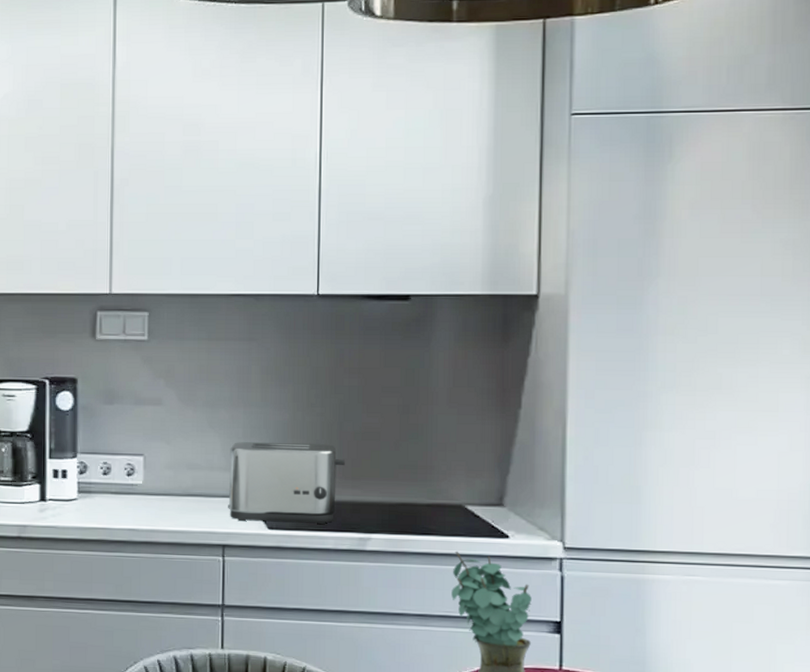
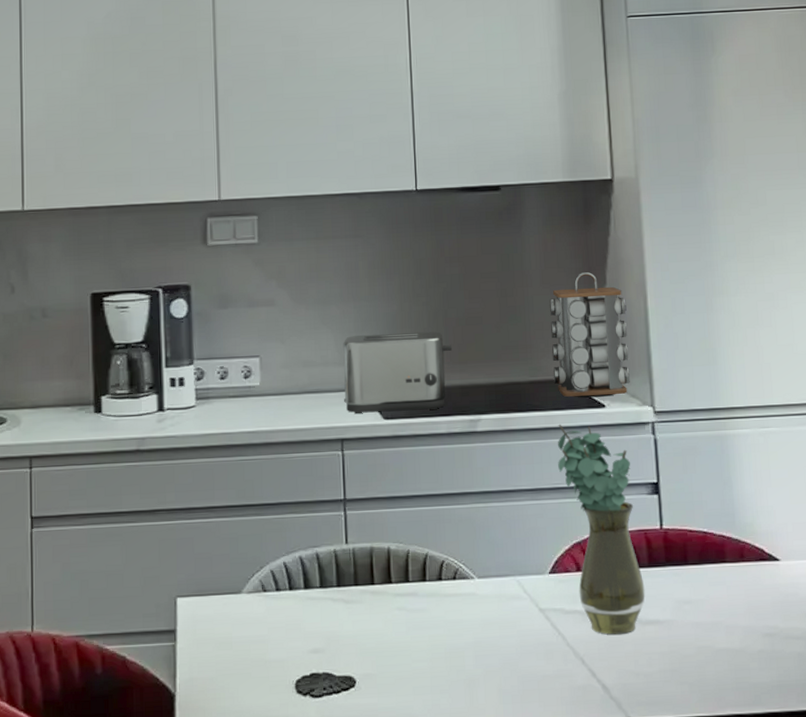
spice rack: none [453,393,541,527] -> present [549,271,630,398]

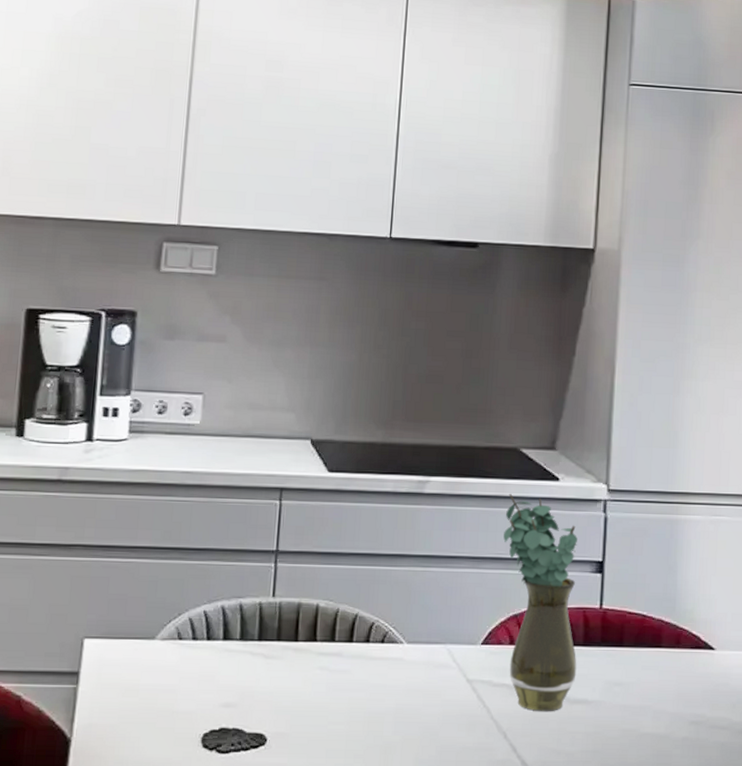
toaster: present [343,332,453,413] -> none [288,382,409,466]
spice rack: present [549,271,630,398] -> none [509,340,592,470]

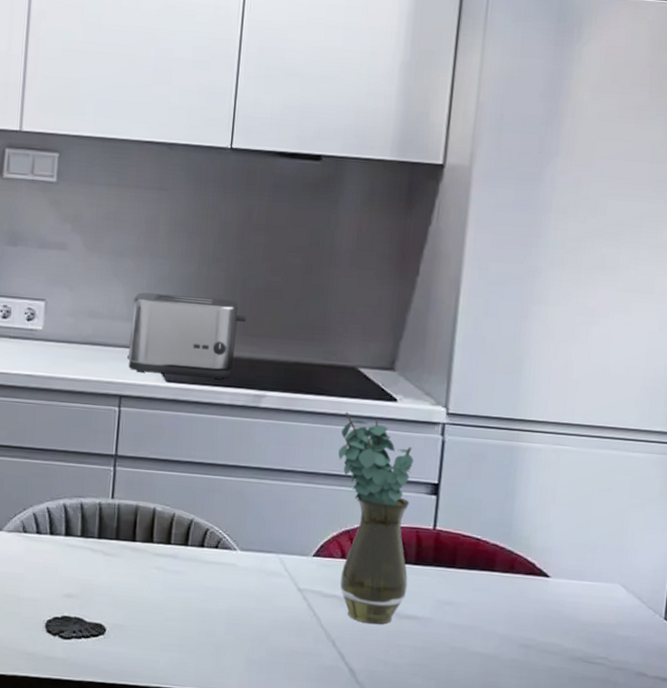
toaster: none [288,382,409,466] -> present [127,292,247,379]

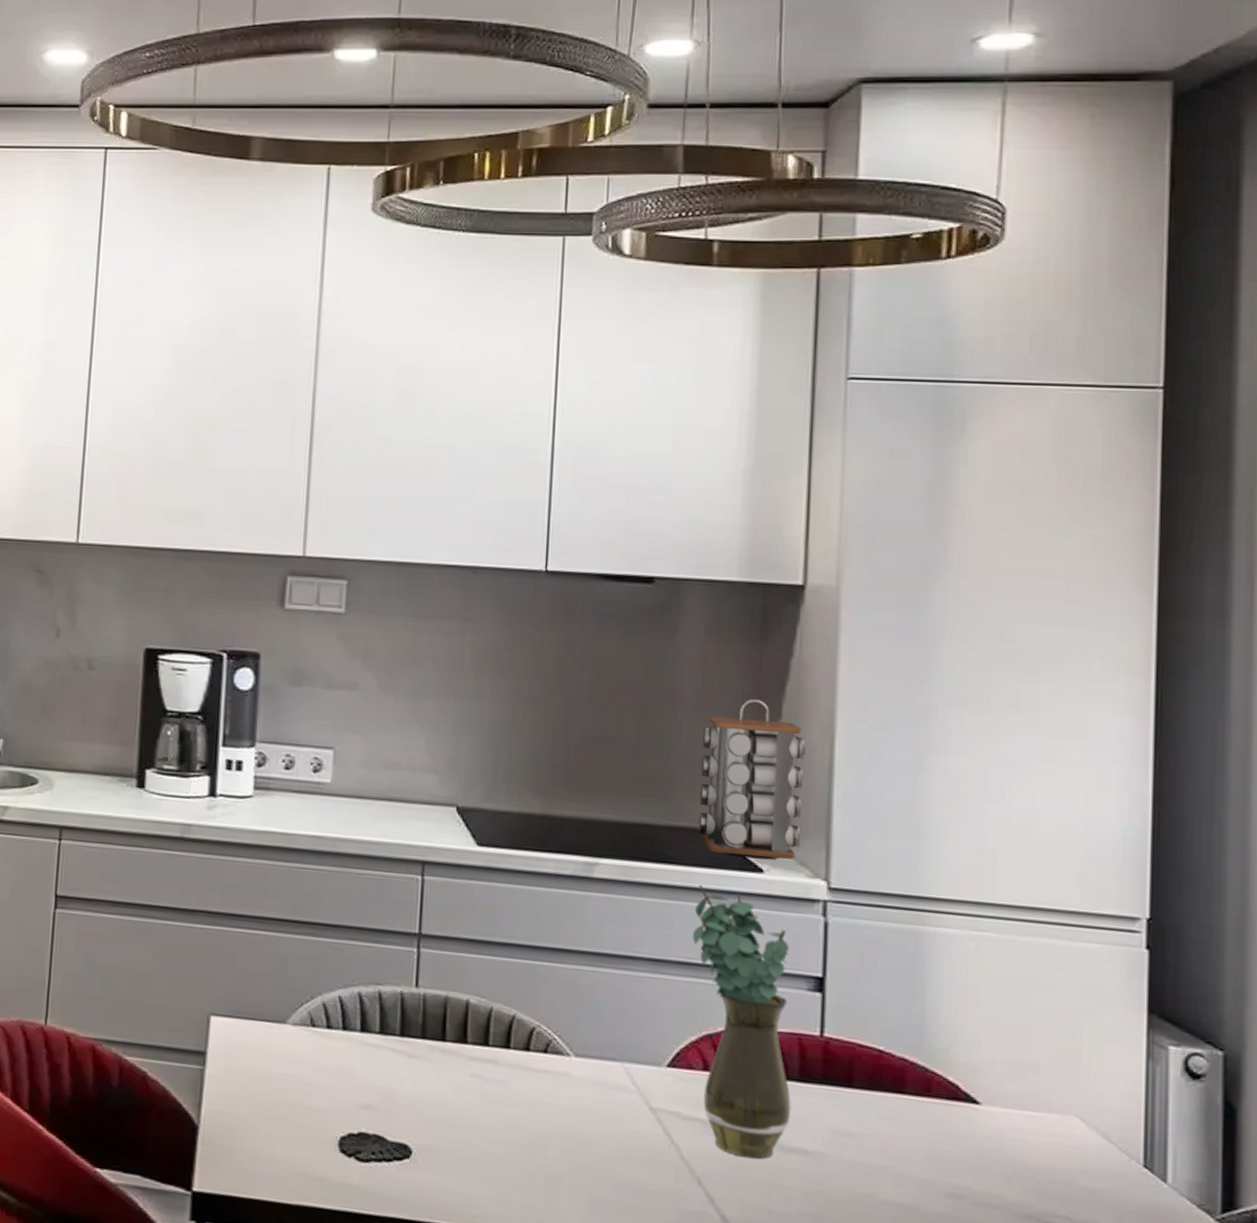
toaster: present [127,292,247,379] -> none [430,739,572,843]
spice rack: none [347,259,436,391] -> present [698,698,804,860]

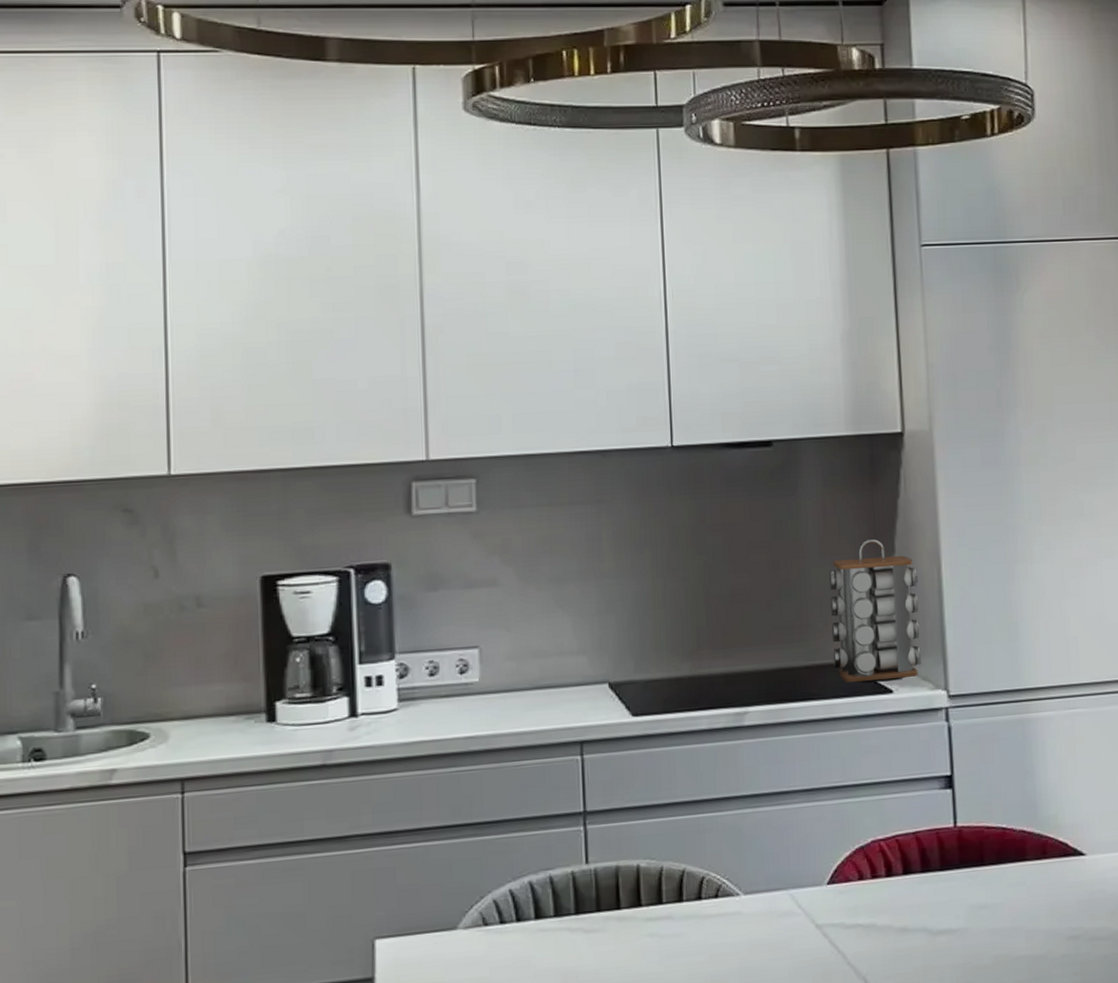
vase: present [693,884,791,1158] -> none [838,713,937,949]

